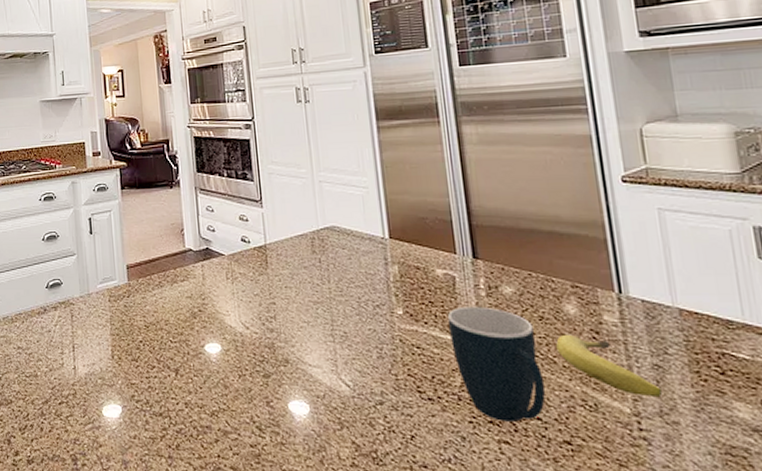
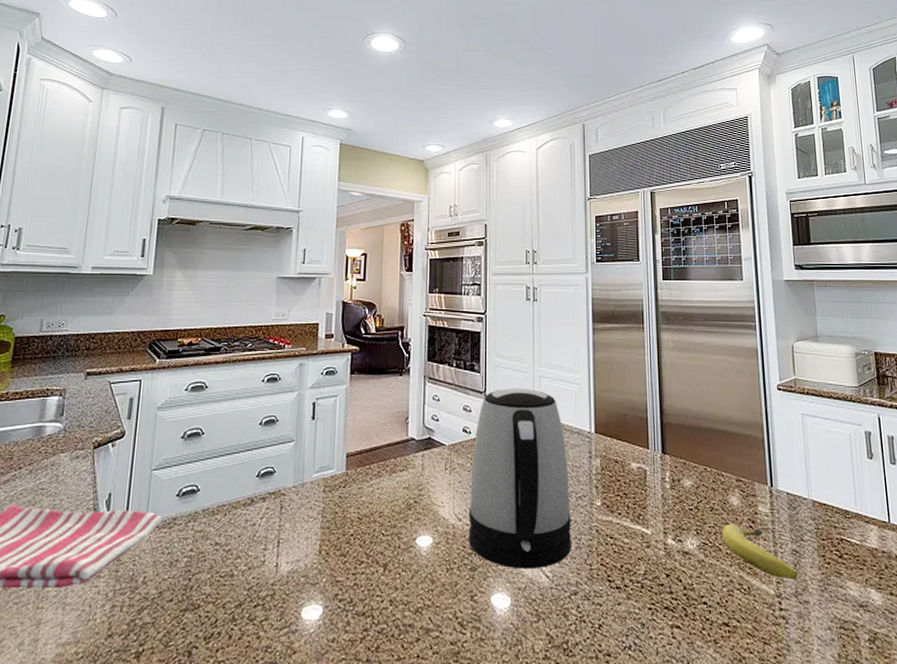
kettle: none [254,194,372,378] -> present [468,388,571,570]
mug: present [448,306,546,422] -> none [638,498,712,607]

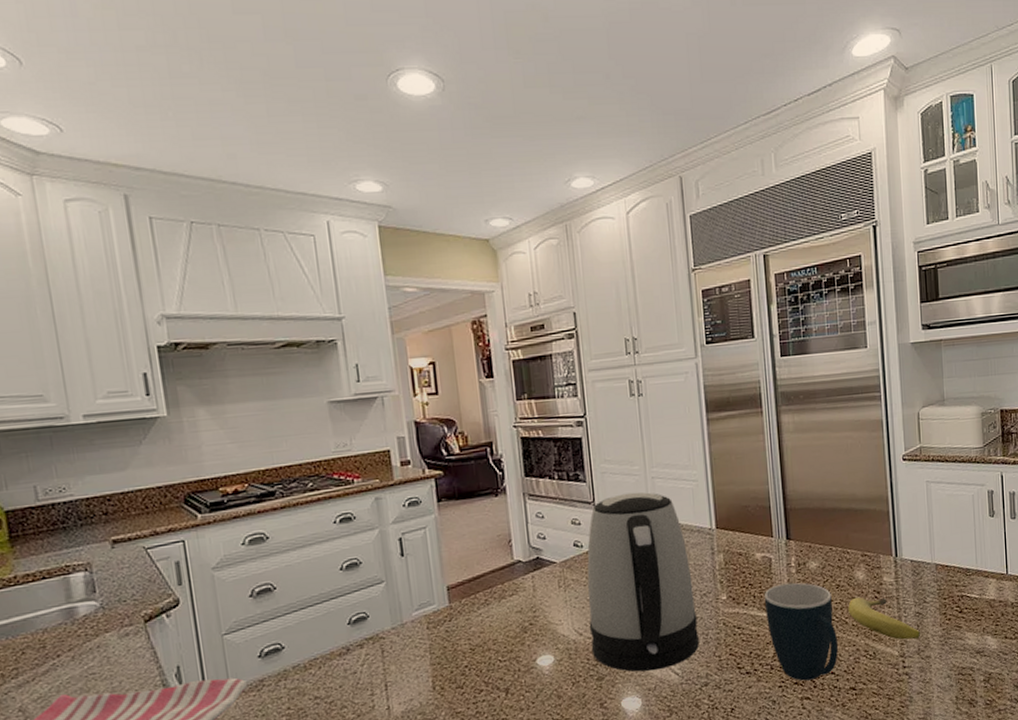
mug: none [638,498,712,607] -> present [765,582,839,681]

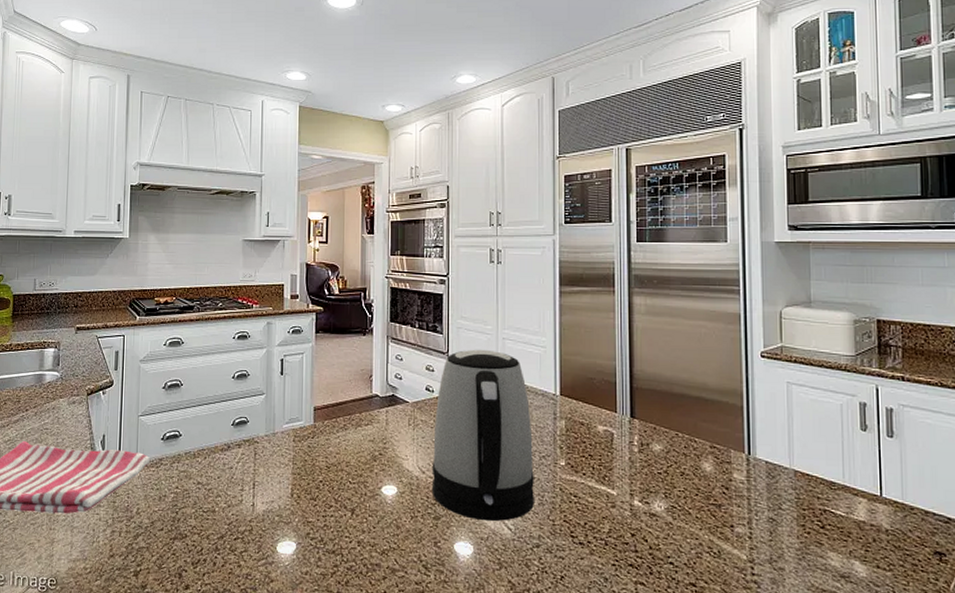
mug: present [765,582,839,681] -> none [604,460,680,566]
fruit: present [848,596,920,640] -> none [692,488,773,547]

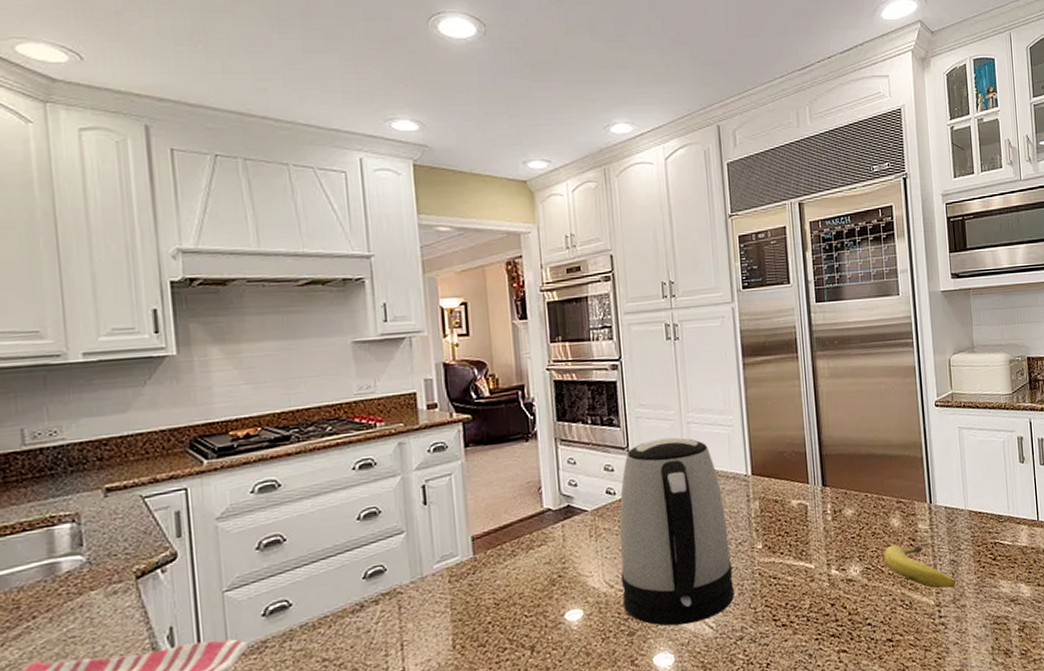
fruit: none [692,488,773,547] -> present [884,544,955,589]

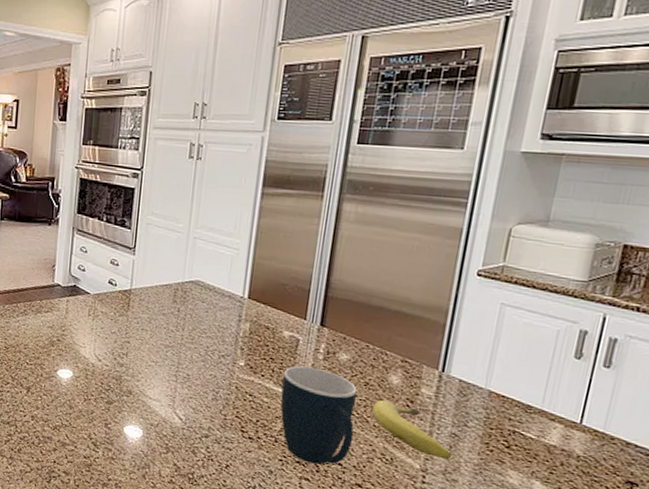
kettle: present [619,437,734,626] -> none [106,246,215,411]
mug: none [801,530,875,633] -> present [280,366,357,465]

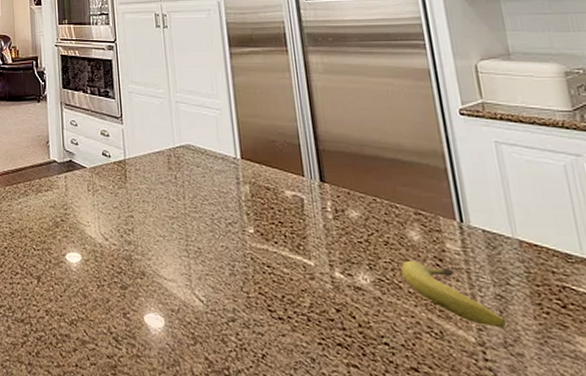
mug: present [280,366,357,465] -> none [297,228,392,346]

